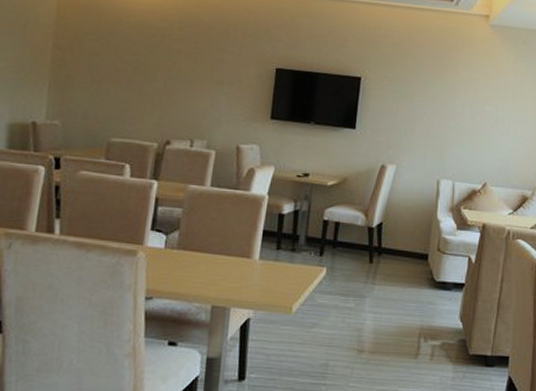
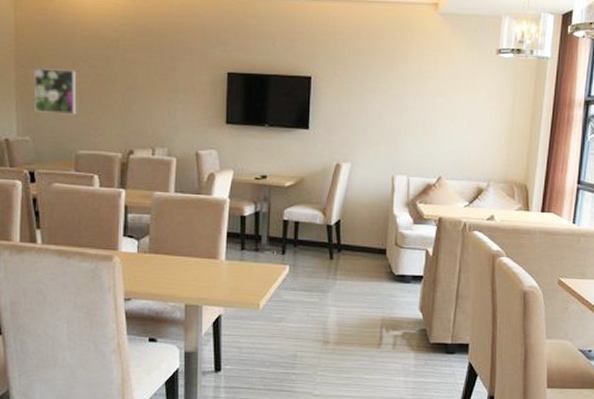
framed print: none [68,51,118,102] -> present [33,67,77,115]

